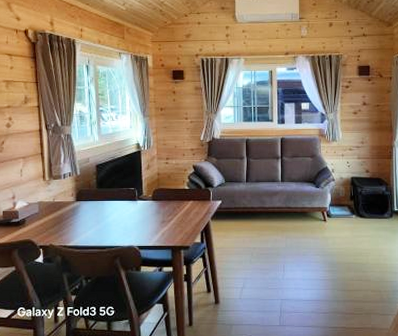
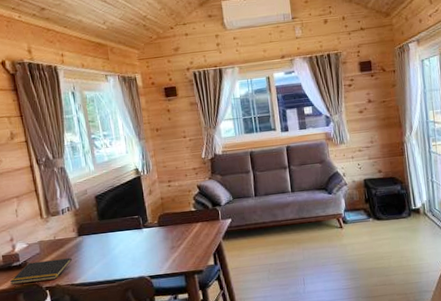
notepad: none [7,221,67,240] -> present [9,258,72,285]

